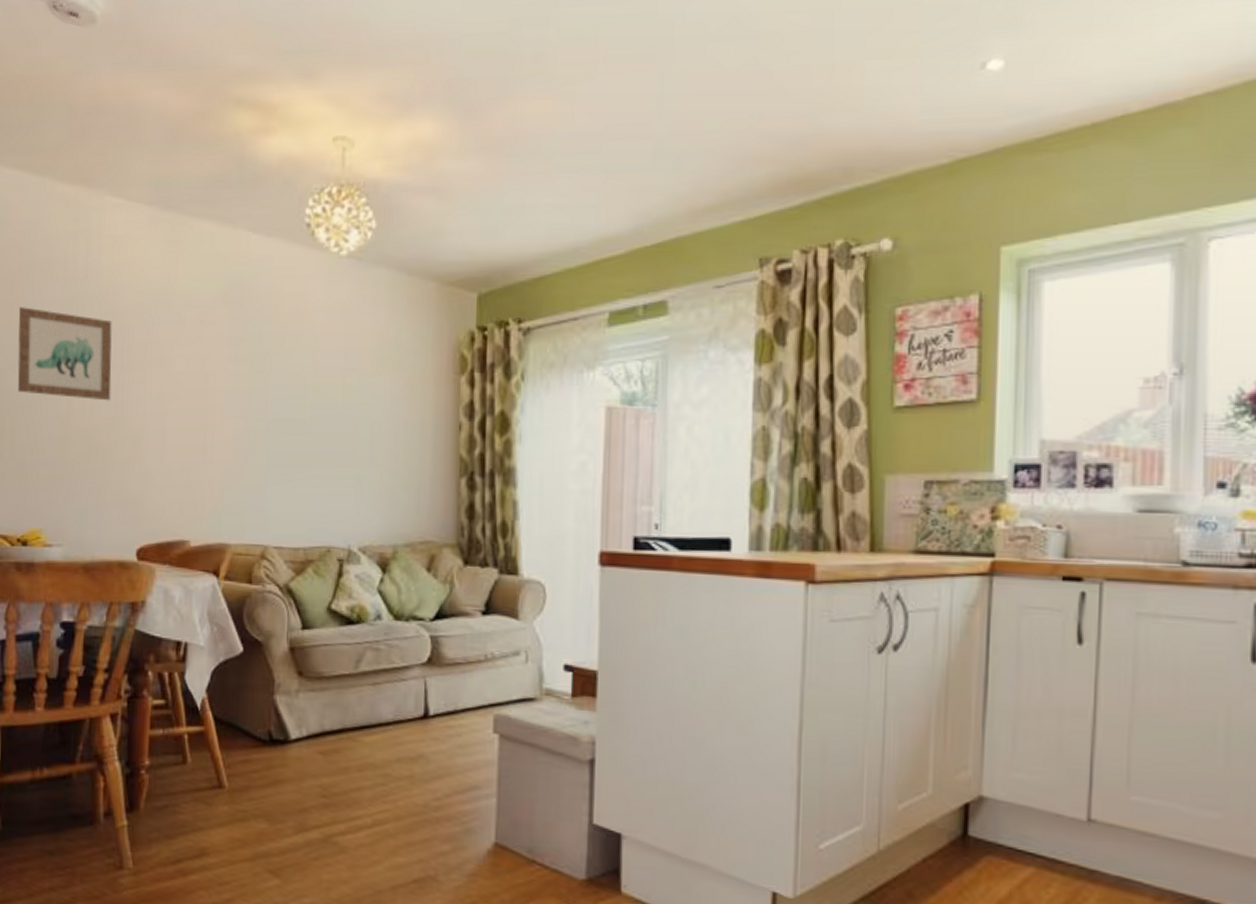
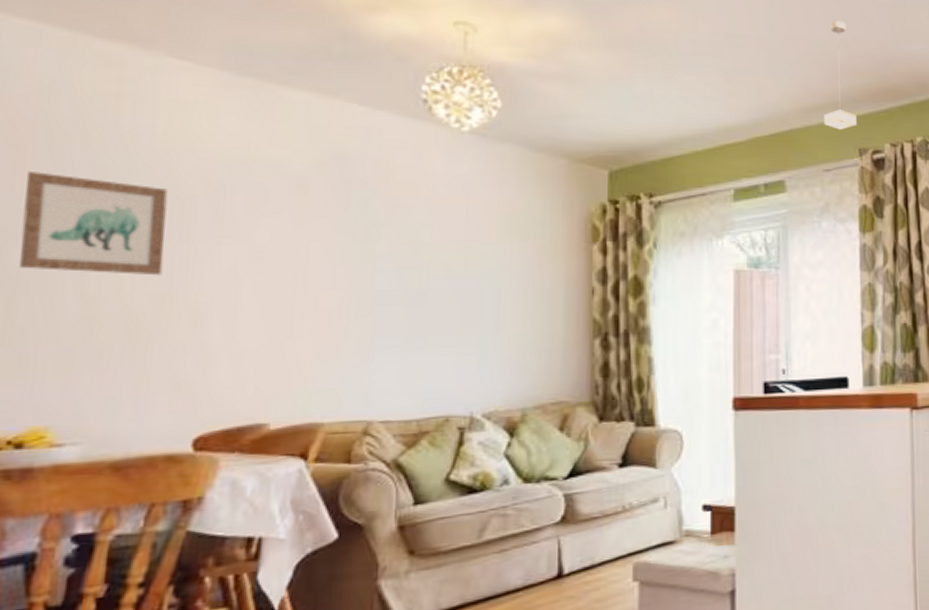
pendant lamp: none [717,93,759,235] -> present [824,20,857,130]

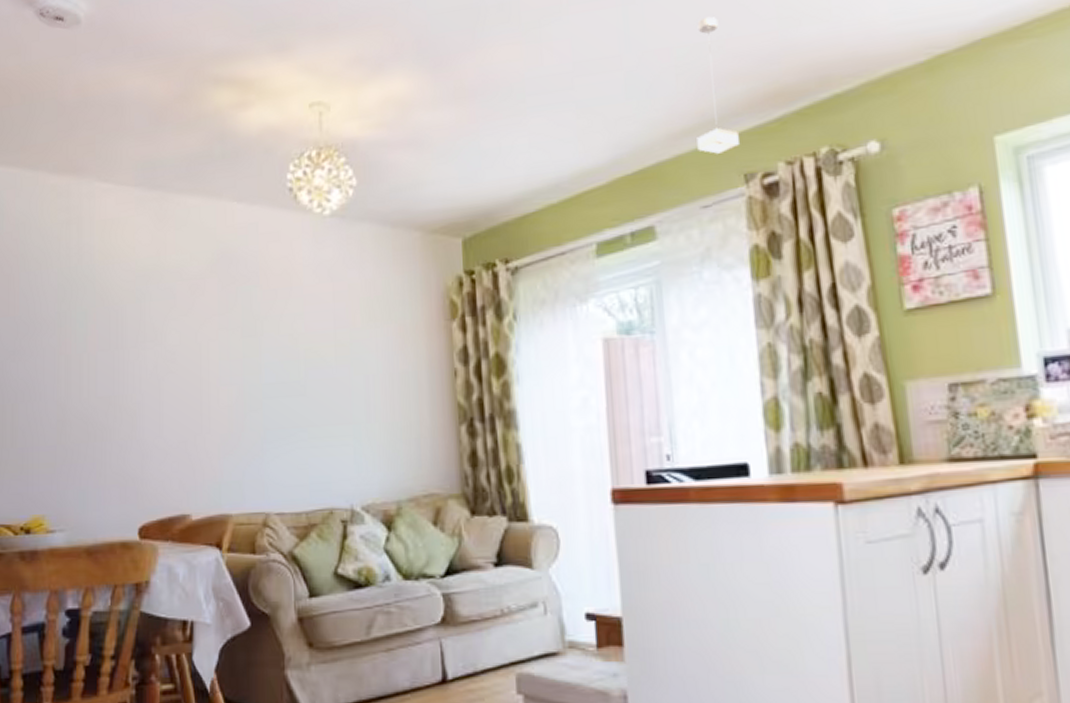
wall art: present [19,172,168,276] -> none [16,296,107,381]

